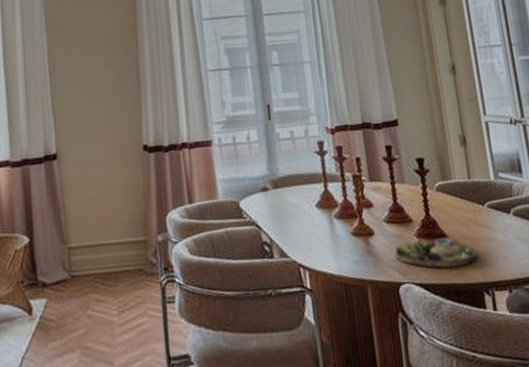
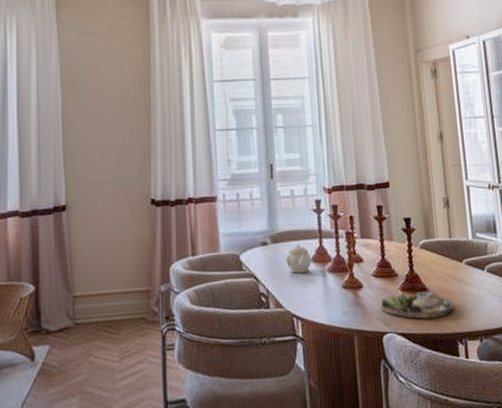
teapot: none [288,189,317,221] -> present [285,244,312,274]

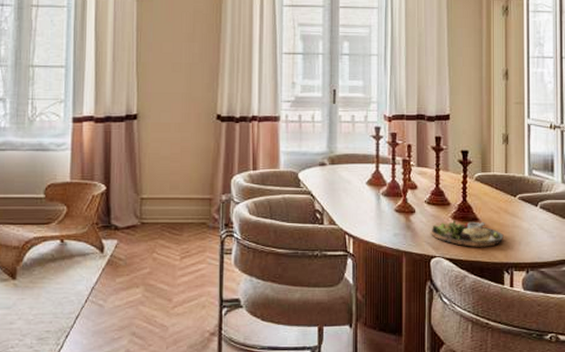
teapot: present [285,244,312,274] -> none [342,167,367,194]

